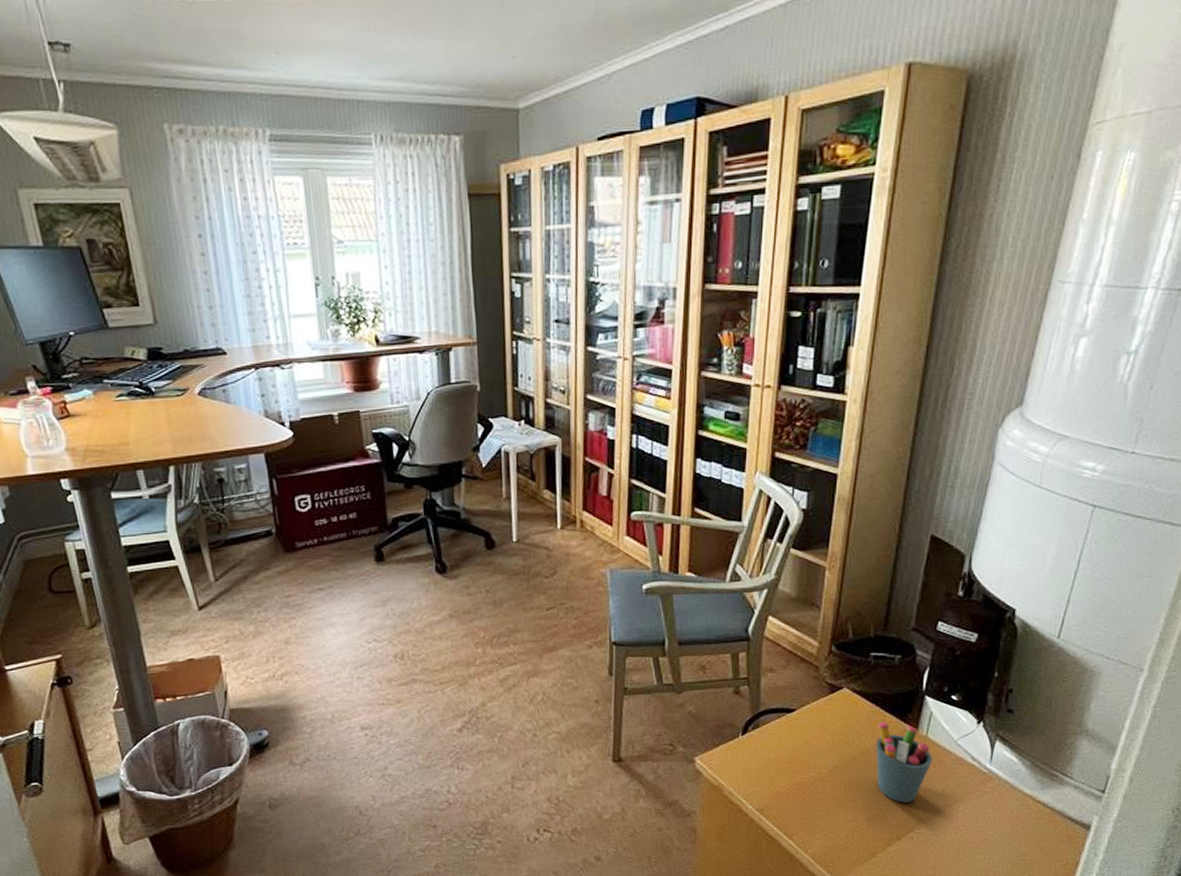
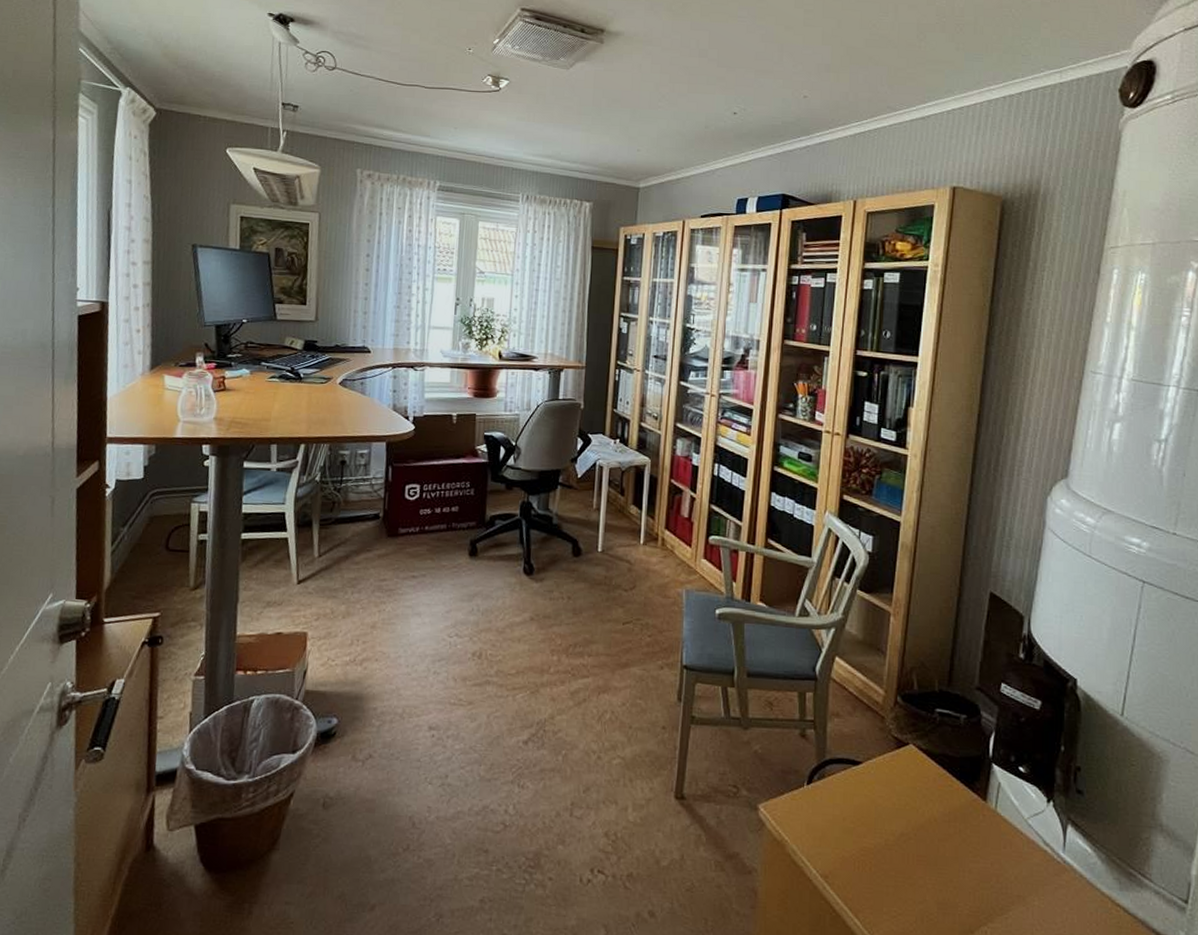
pen holder: present [876,722,932,803] -> none [944,788,1003,888]

